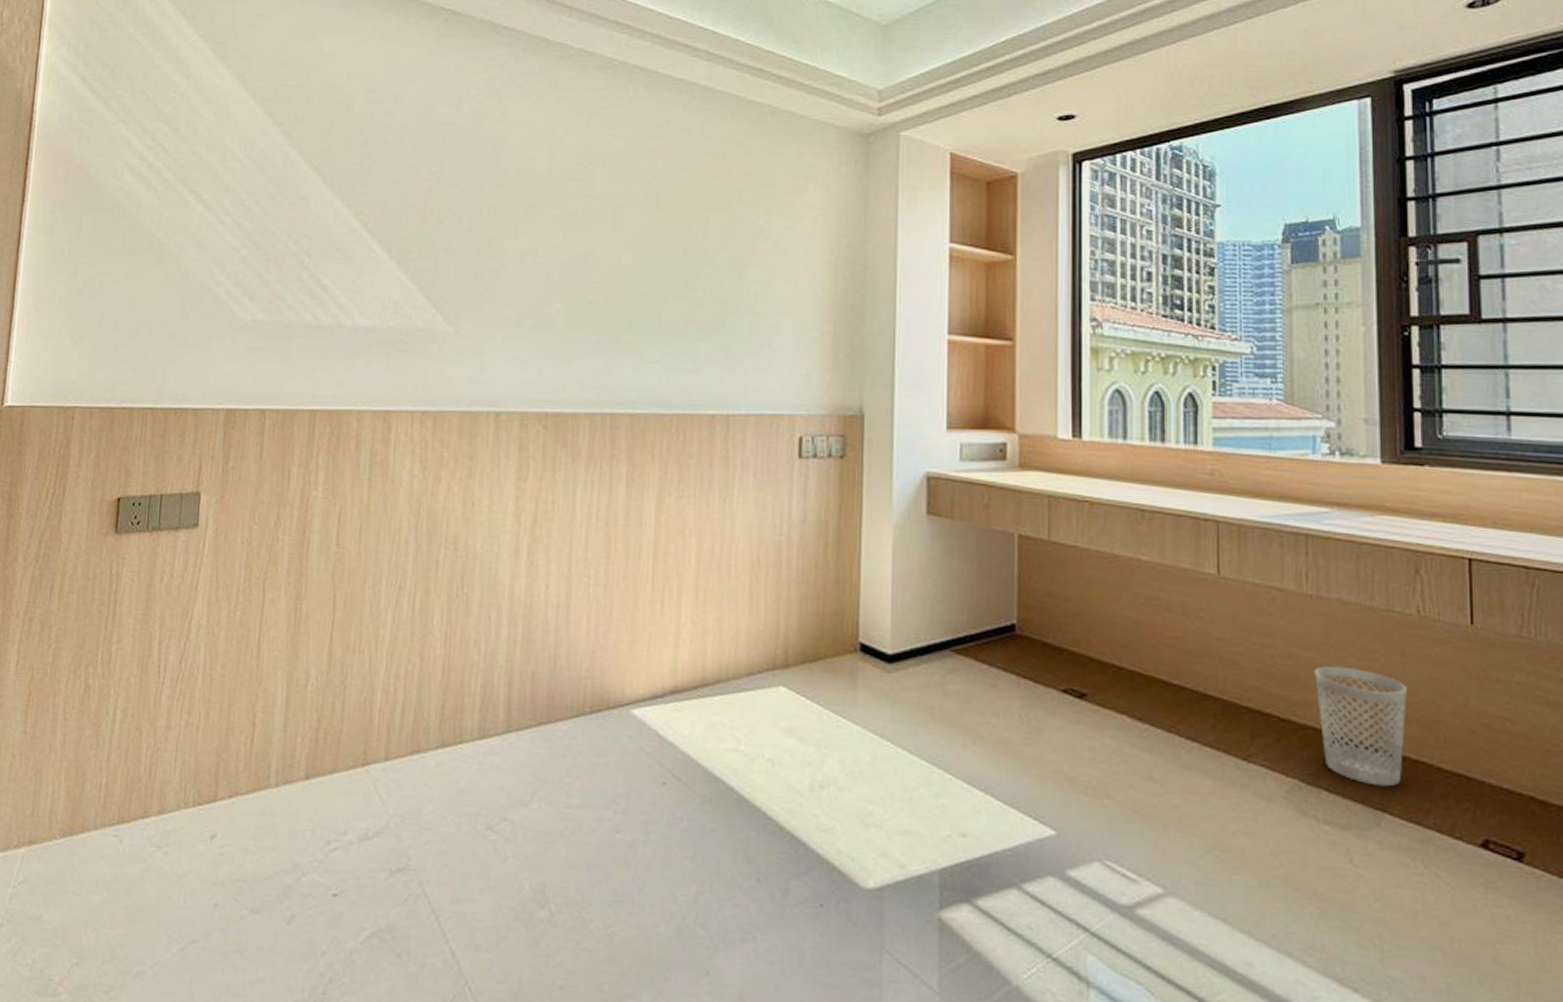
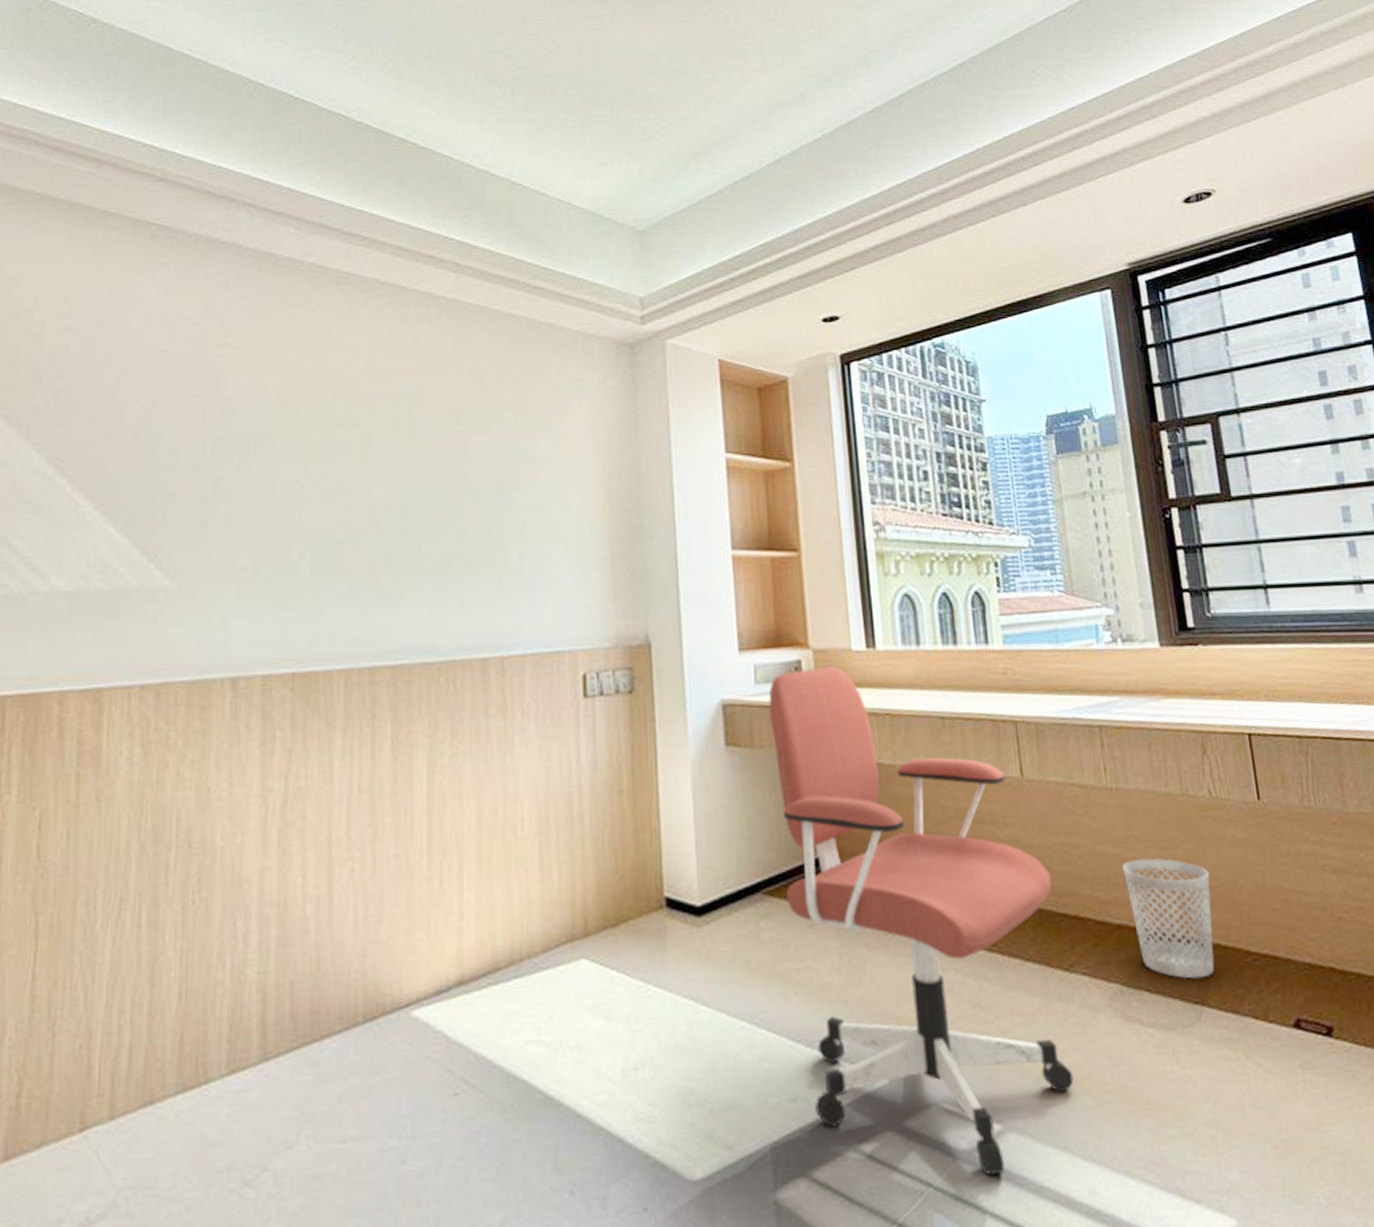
office chair: none [971,450,1240,932] -> present [768,665,1074,1175]

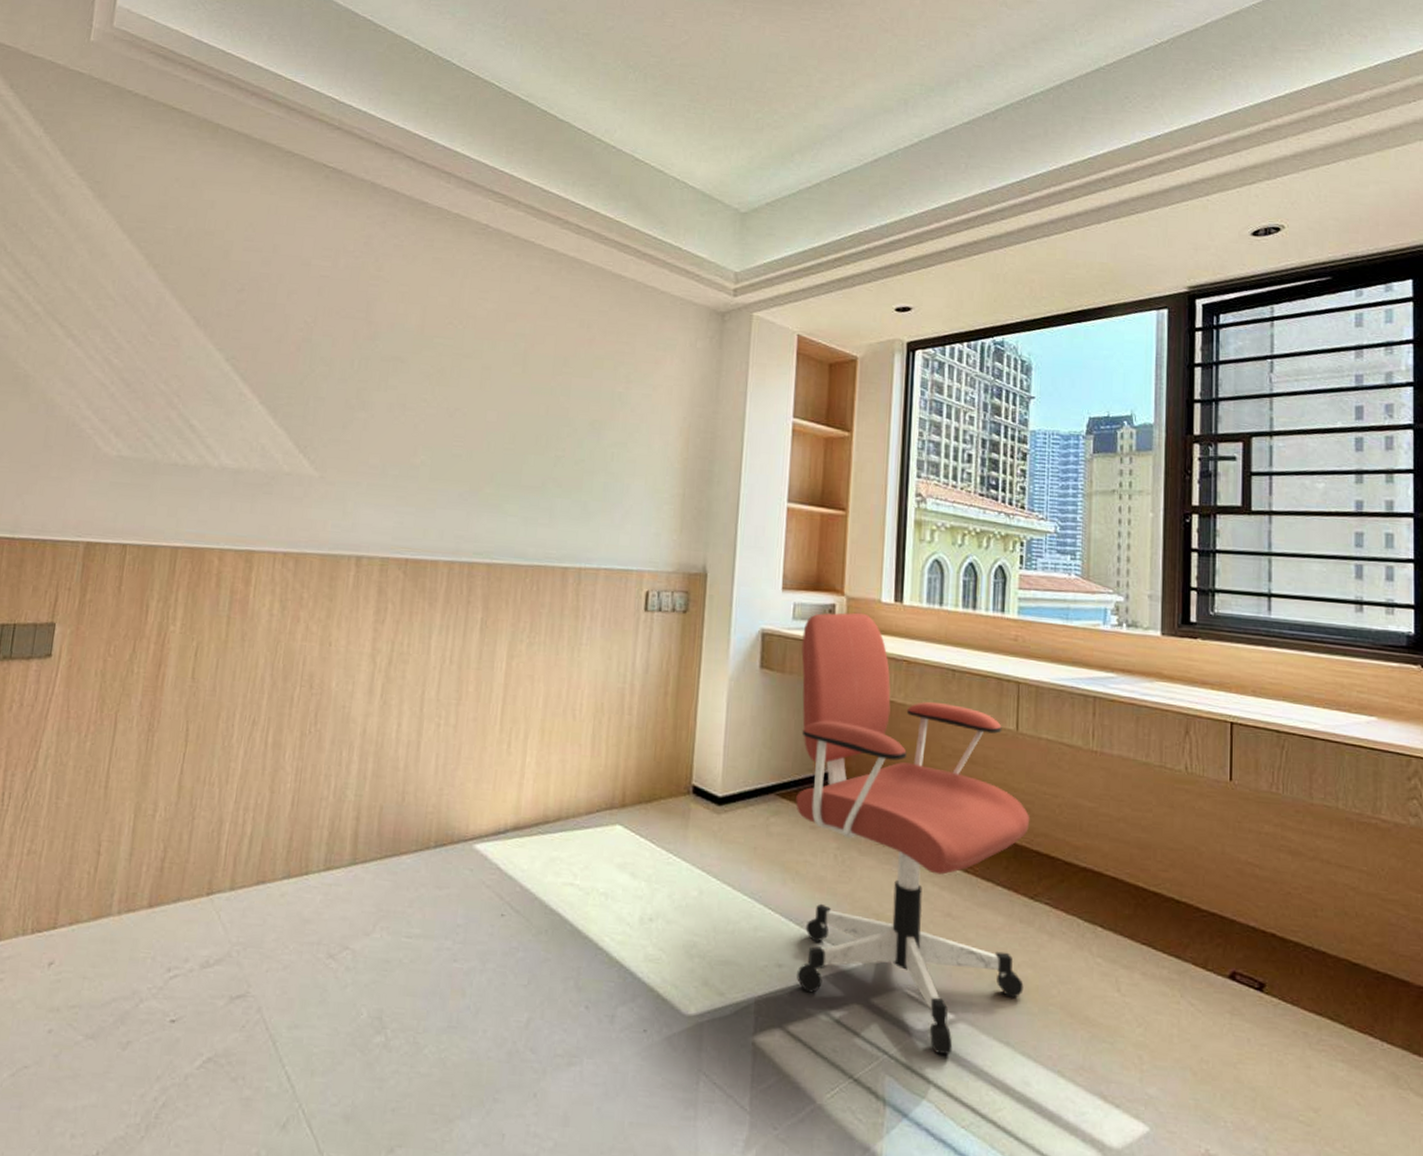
wastebasket: present [1122,858,1215,979] -> none [1096,815,1173,924]

